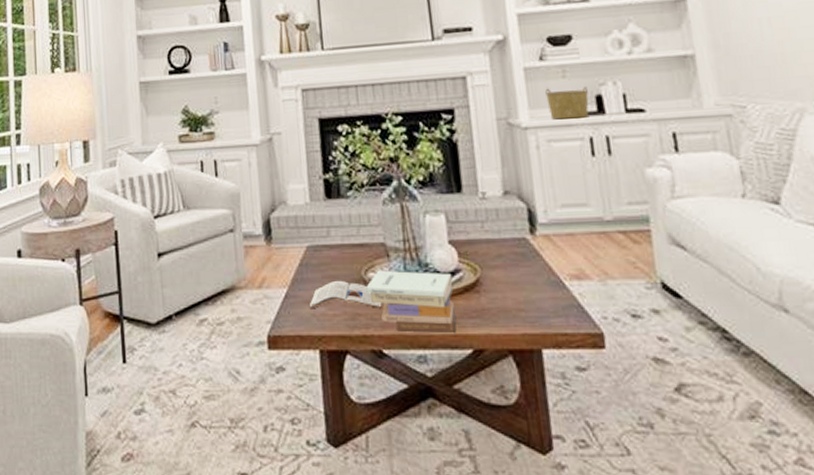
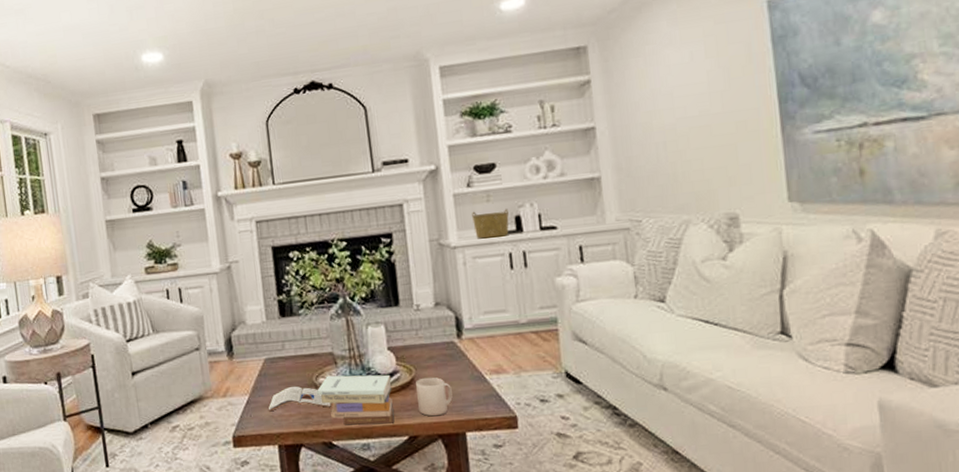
mug: none [480,279,526,327] -> present [415,377,453,417]

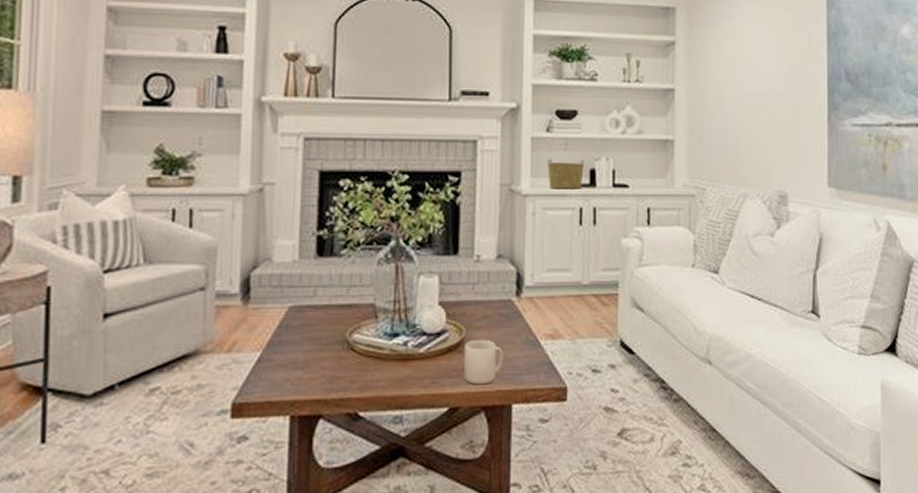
magazine: present [268,386,331,412] -> none [284,342,364,373]
books: present [316,374,395,426] -> none [347,331,438,393]

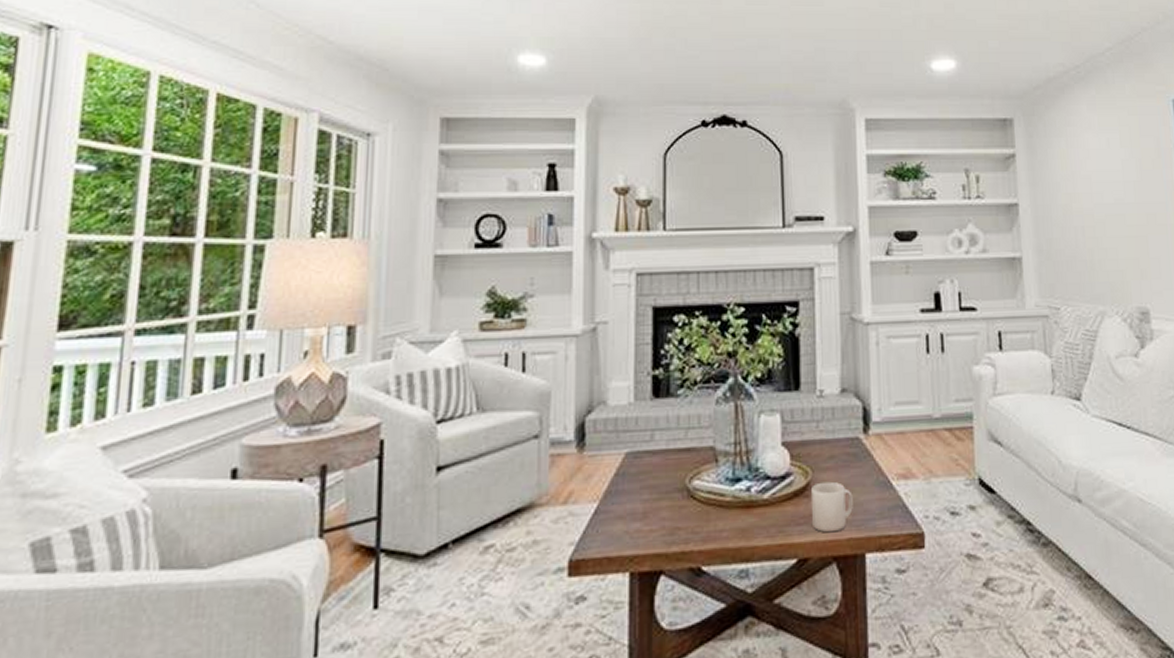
basket: present [548,159,584,189] -> none [889,283,928,316]

